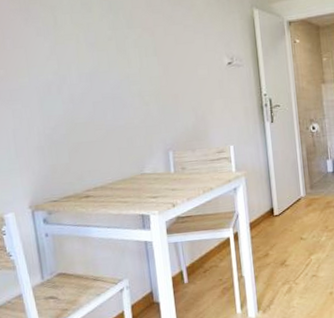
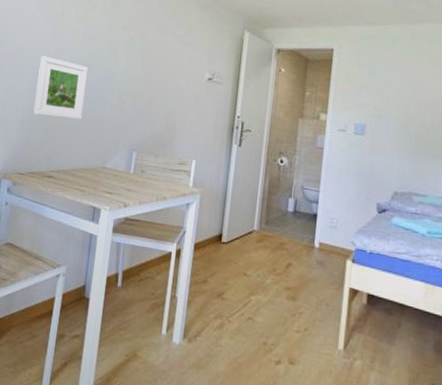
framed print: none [43,72,107,137] -> present [33,55,88,120]

